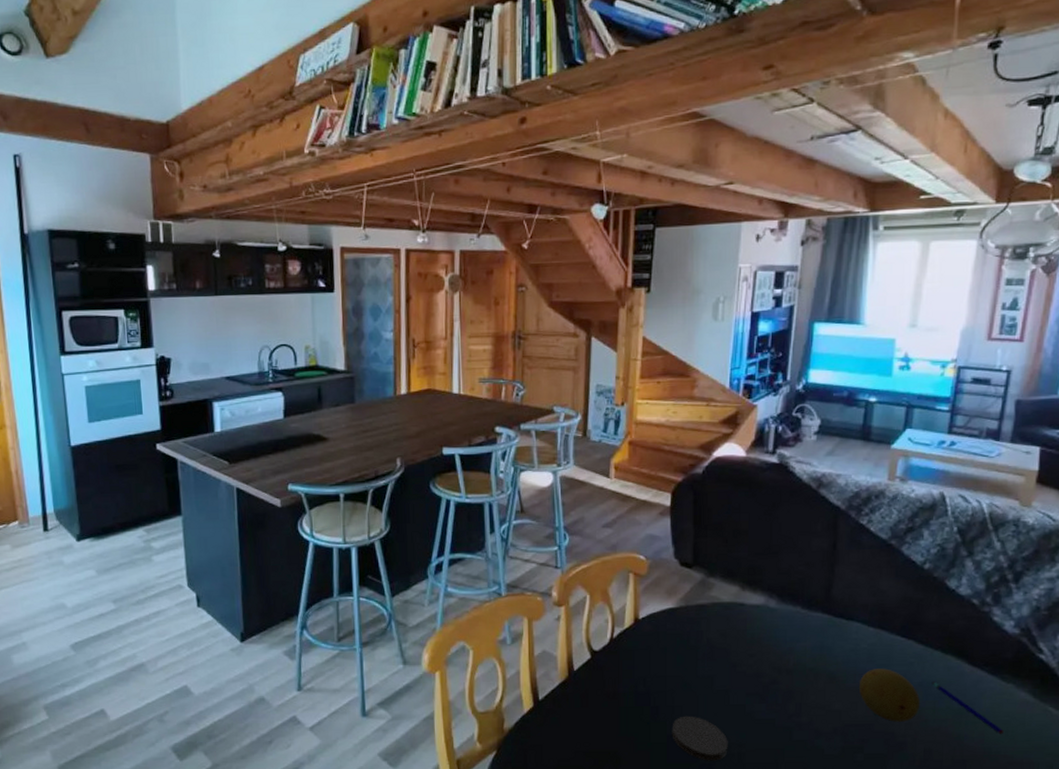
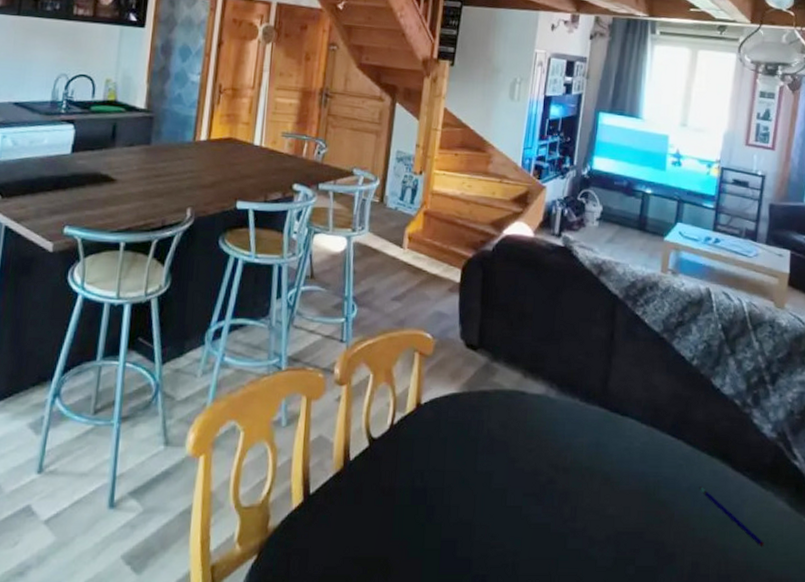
coaster: present [672,716,728,761] -> none [446,517,503,572]
fruit: present [858,668,921,722] -> none [631,470,689,530]

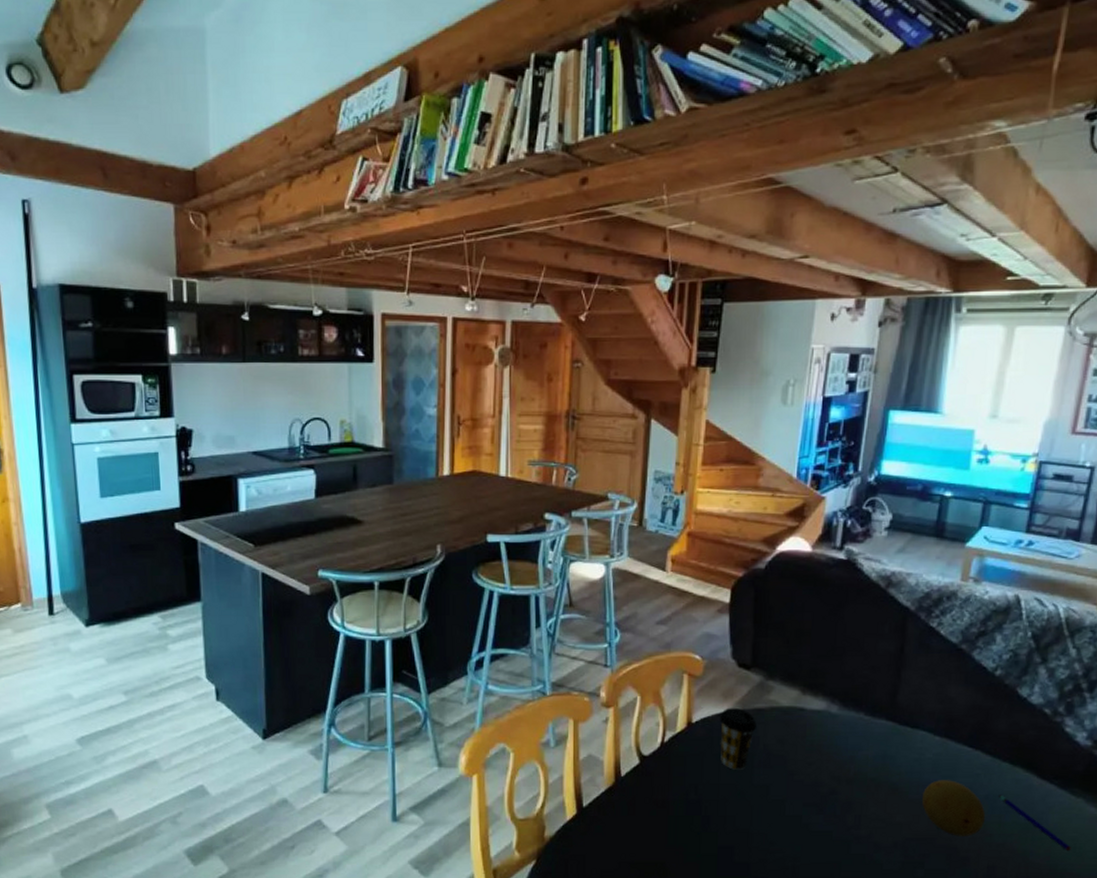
coffee cup: none [447,389,481,455] -> present [719,707,756,770]
fruit: none [631,470,689,530] -> present [921,780,986,836]

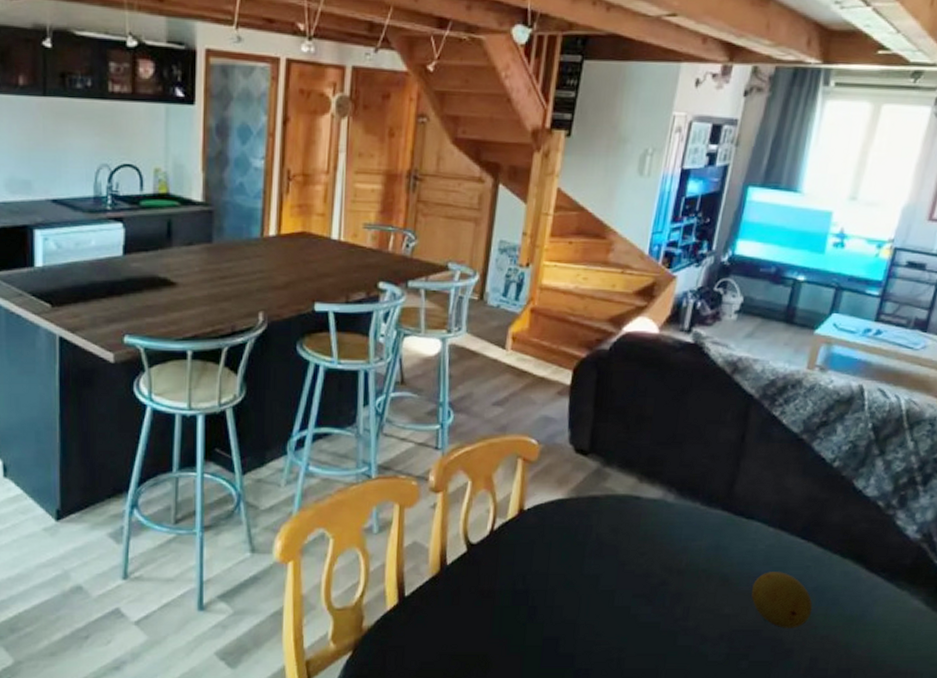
coffee cup: present [719,707,756,770] -> none [551,494,591,559]
pen: present [998,795,1071,850] -> none [826,587,892,643]

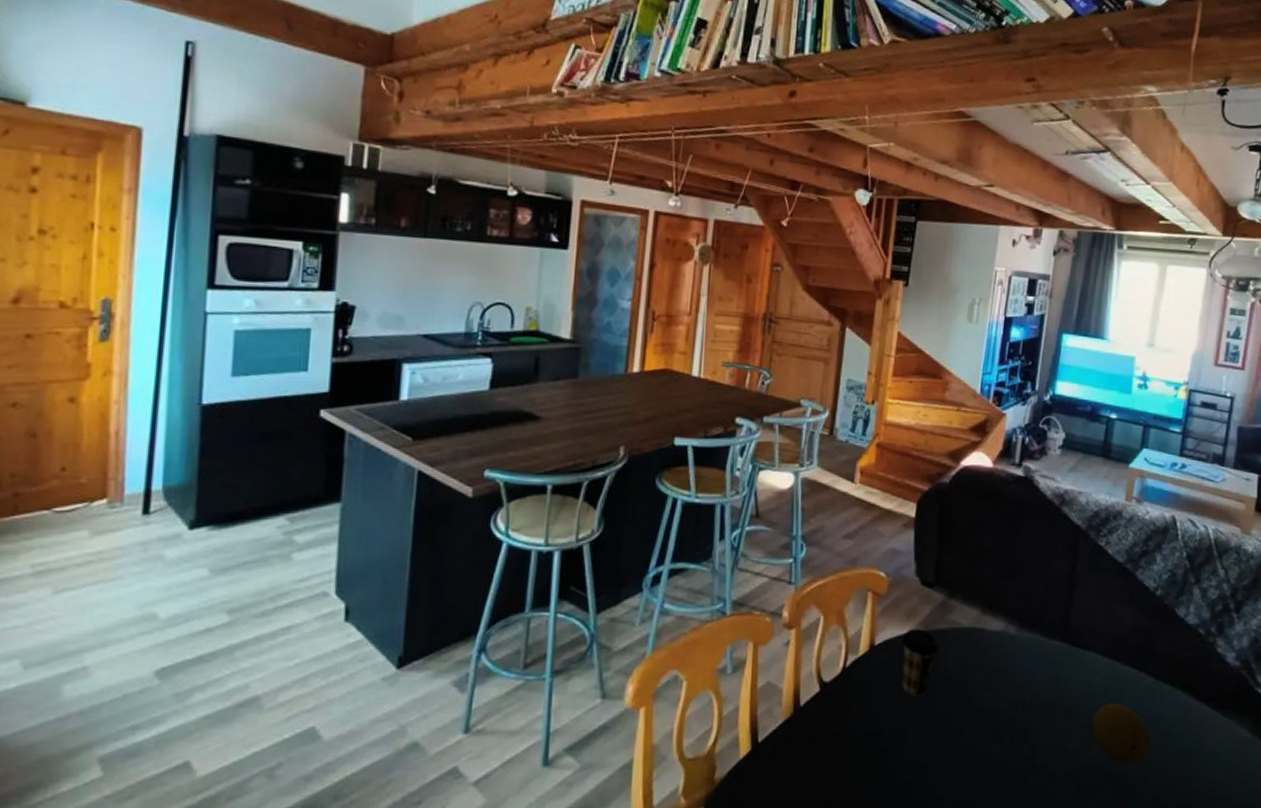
coffee cup: none [551,494,591,559] -> present [902,628,938,697]

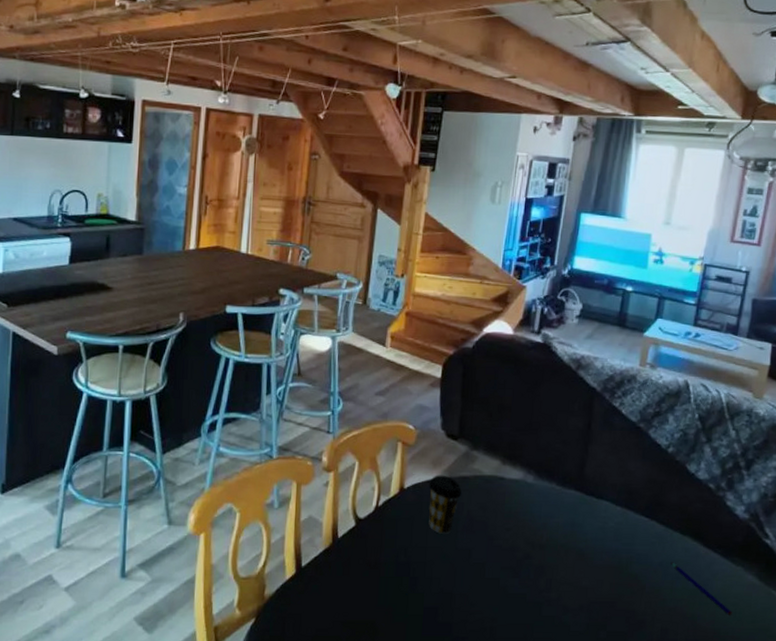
fruit: present [1092,703,1150,764] -> none [604,547,660,600]
pen: none [1161,718,1226,775] -> present [670,562,732,615]

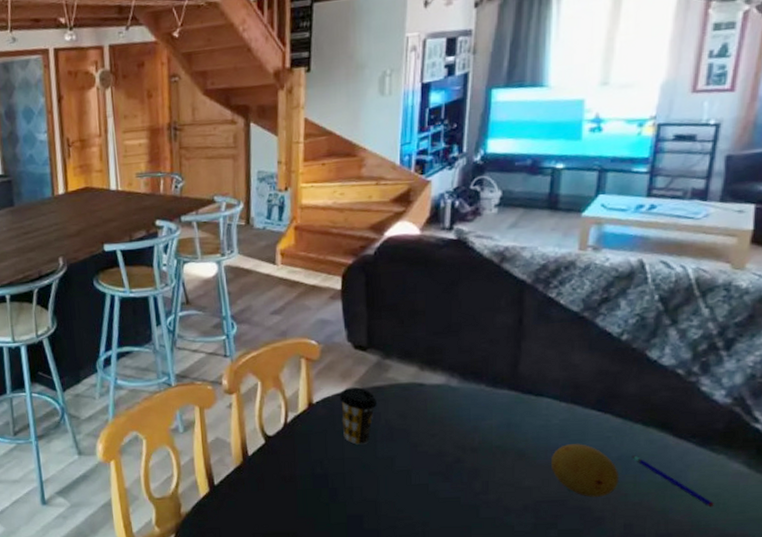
fruit: none [604,547,660,600] -> present [550,444,620,497]

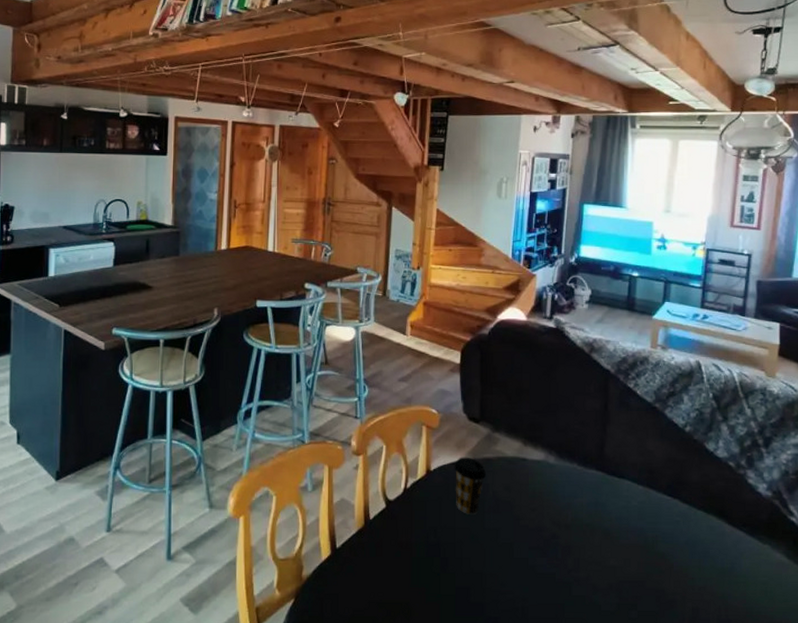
fruit: present [550,444,620,497] -> none [631,526,687,580]
pen: present [631,455,714,506] -> none [696,540,763,594]

